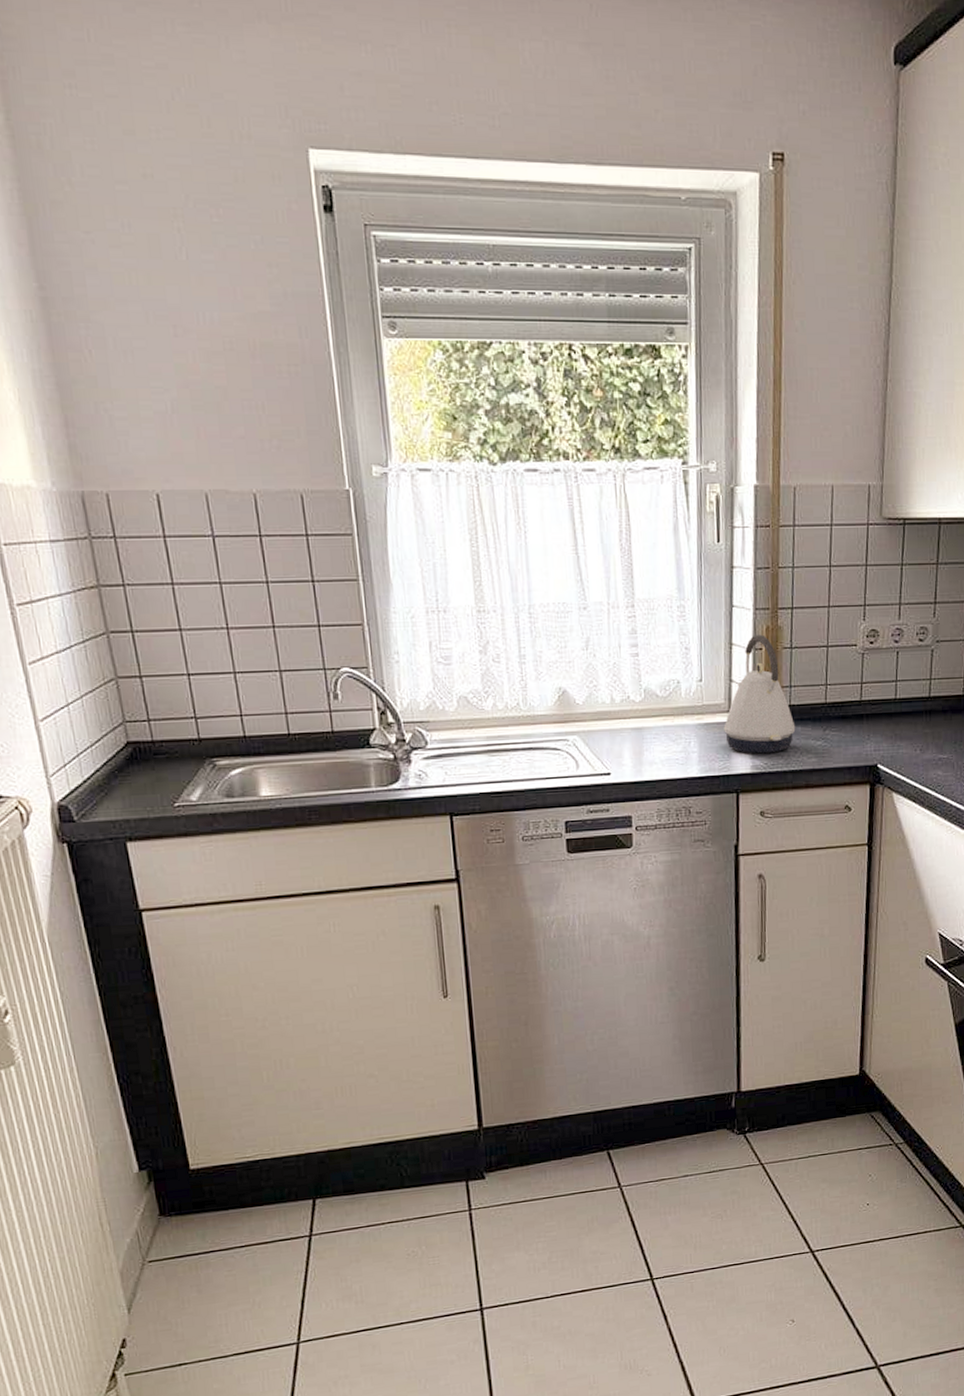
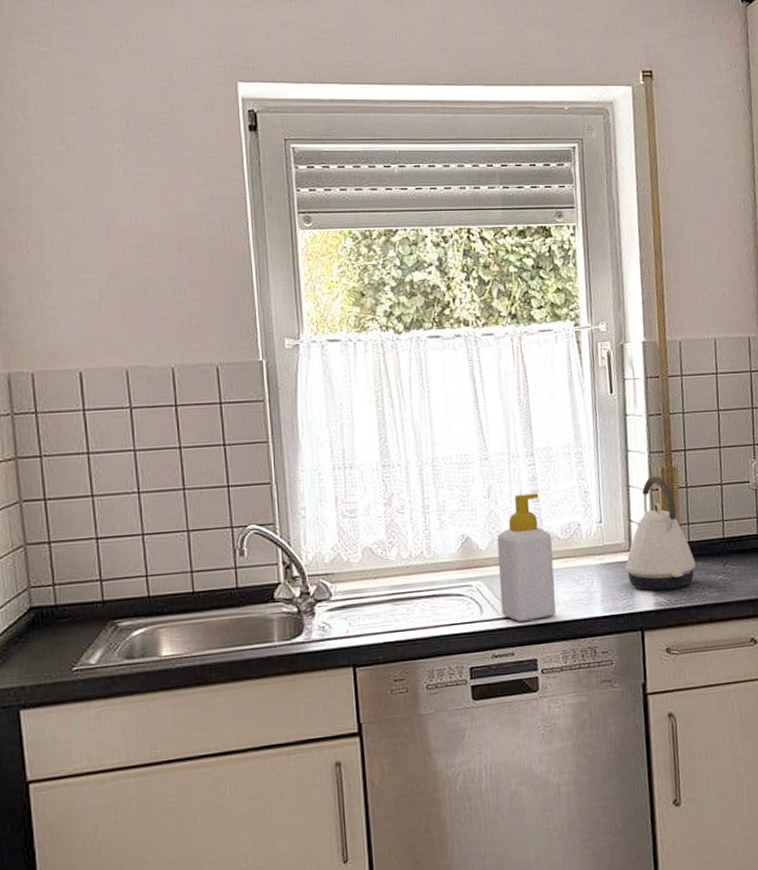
soap bottle: none [594,647,652,779] -> present [497,493,556,622]

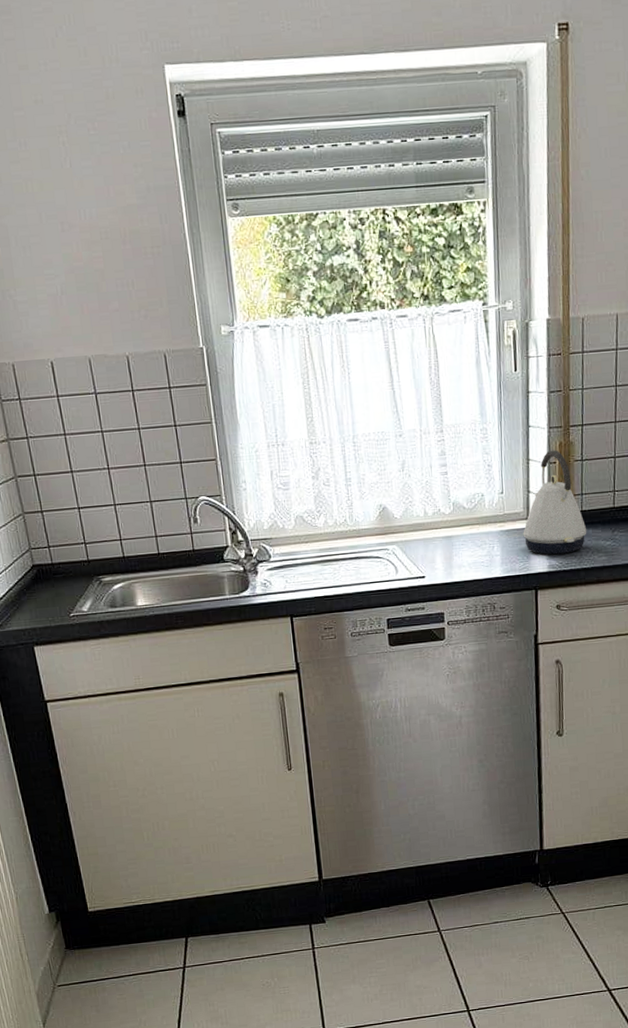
soap bottle: present [497,493,556,622] -> none [410,467,461,581]

